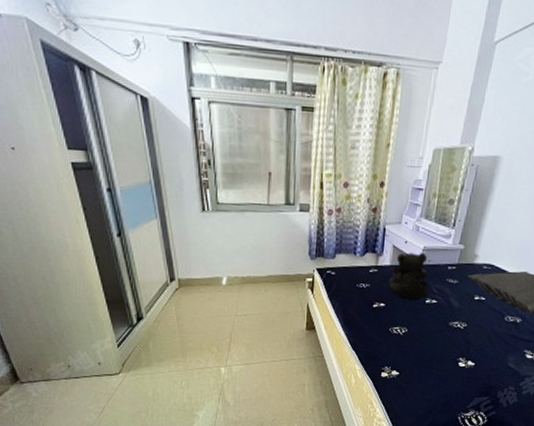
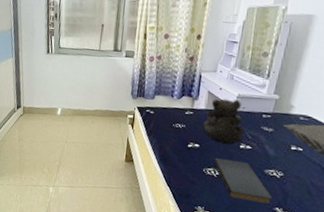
book: none [399,315,456,355] -> present [213,157,272,204]

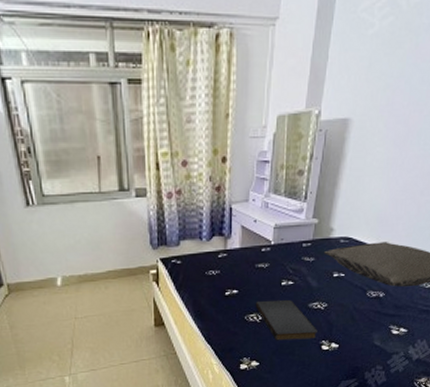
teddy bear: present [203,98,243,145] -> none [240,230,284,284]

